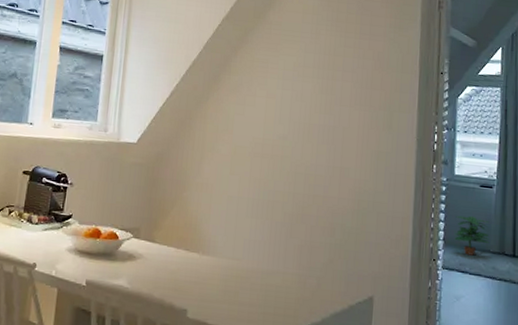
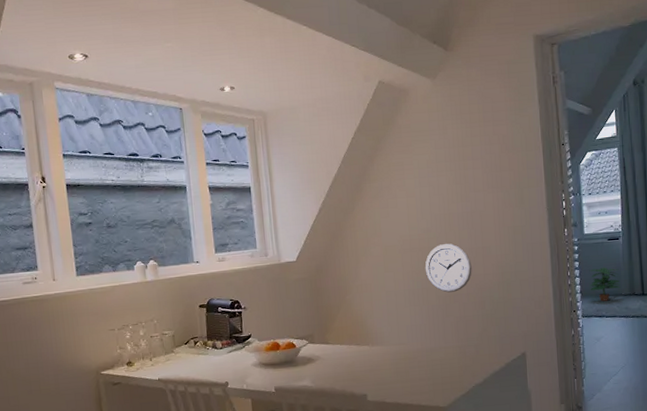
wall clock: none [274,155,326,211] -> present [425,243,472,293]

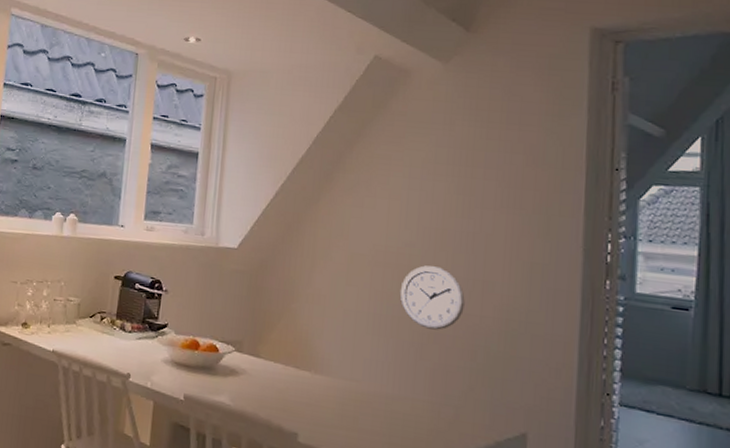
potted plant: present [589,267,621,302] -> none [636,342,685,392]

